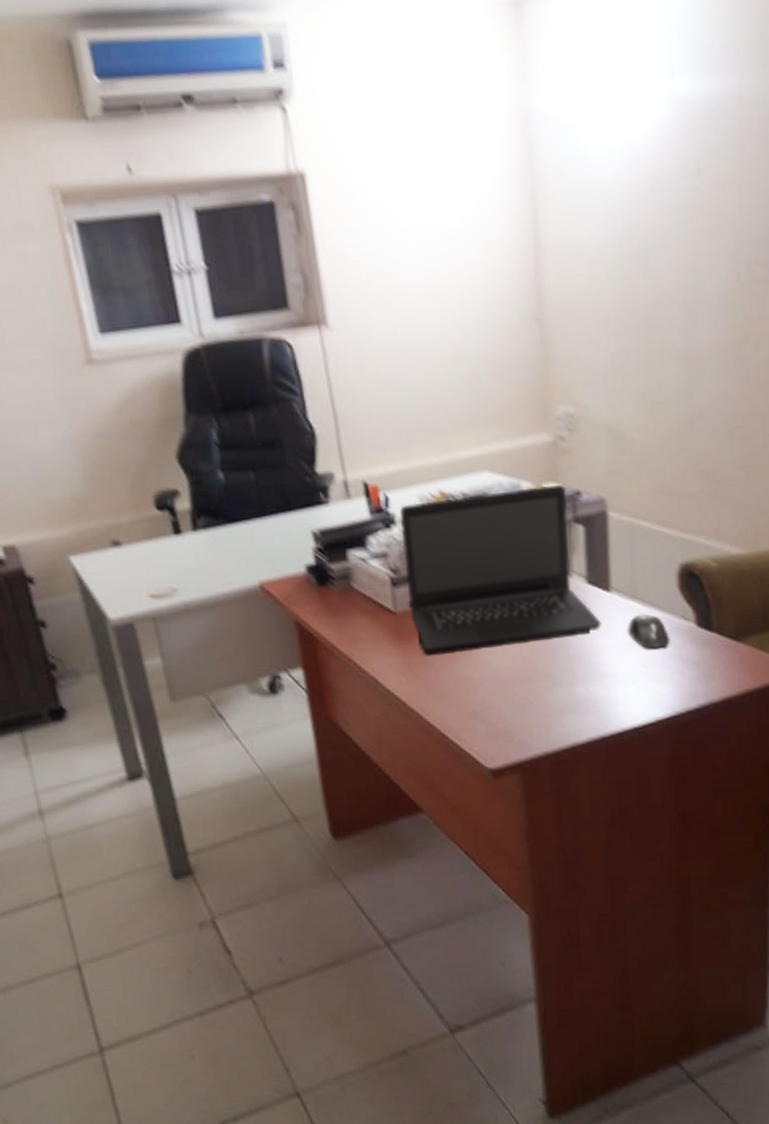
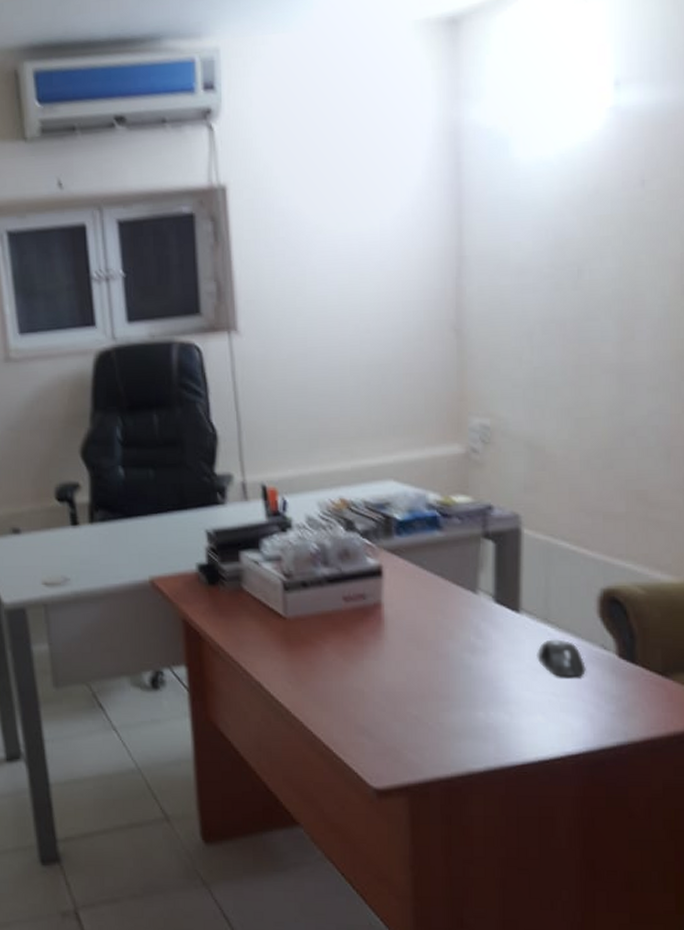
laptop: present [399,484,603,654] -> none [297,497,509,662]

